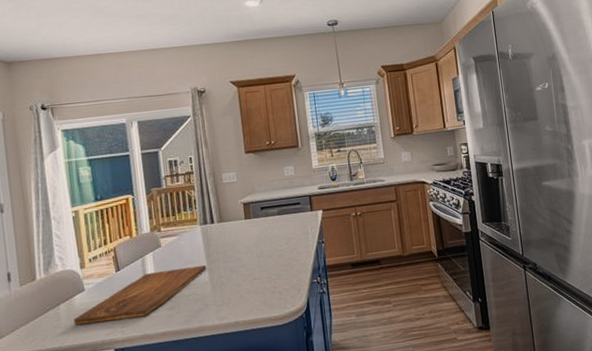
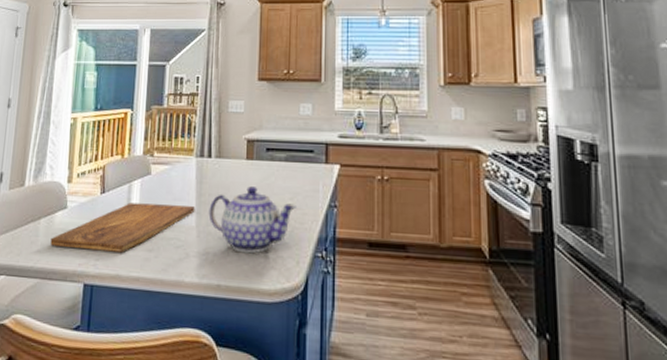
teapot: none [218,239,292,293] -> present [208,186,296,254]

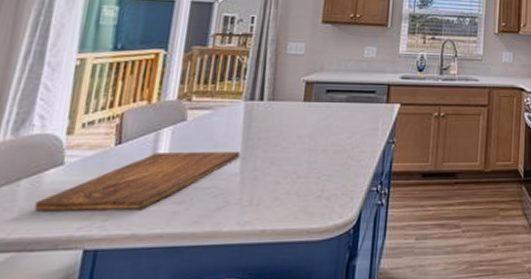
teapot: present [208,186,296,254] -> none [256,128,354,195]

